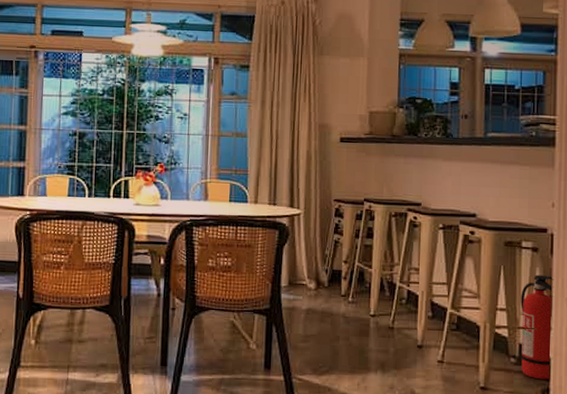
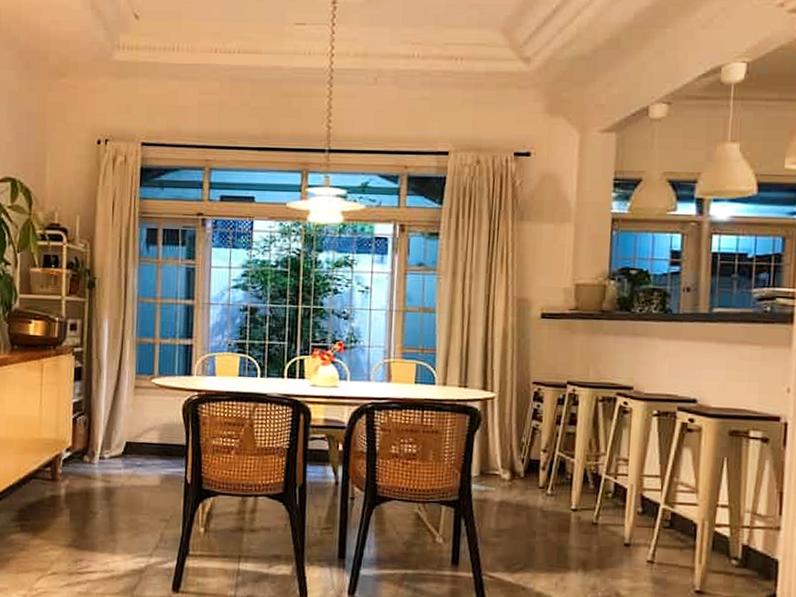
fire extinguisher: present [520,275,554,380] -> none [743,468,786,585]

